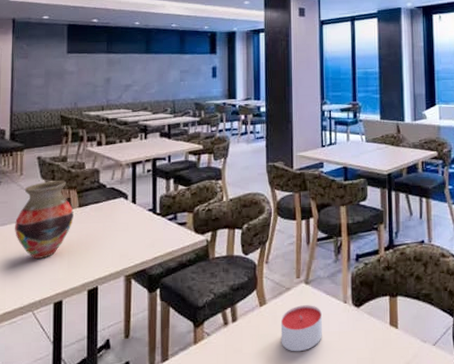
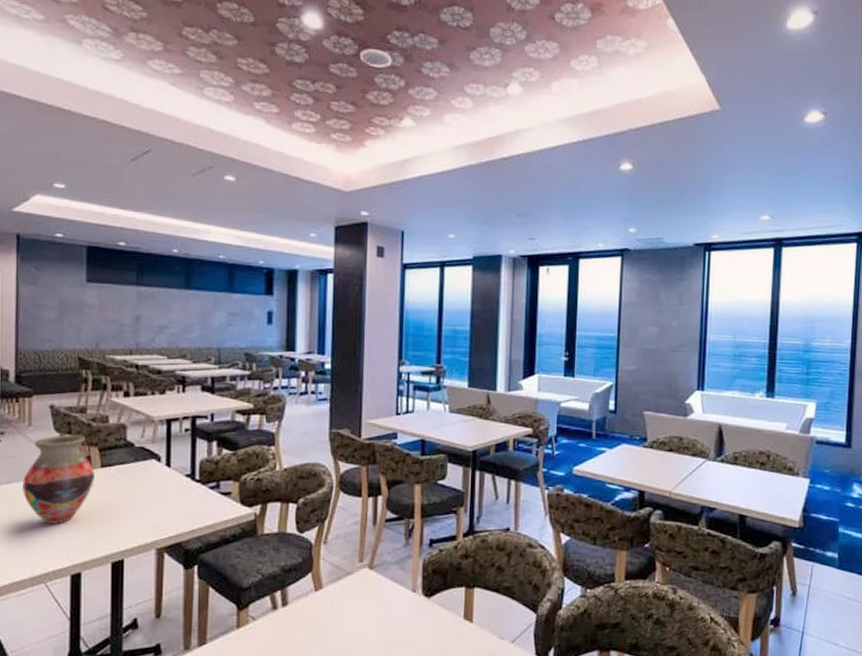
candle: present [280,305,322,352] -> none [338,592,386,643]

